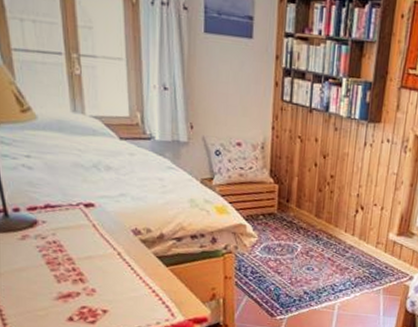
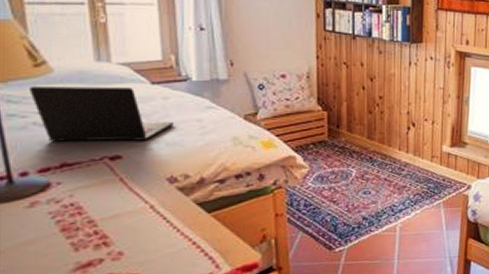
laptop: none [18,131,139,193] -> present [29,86,175,142]

